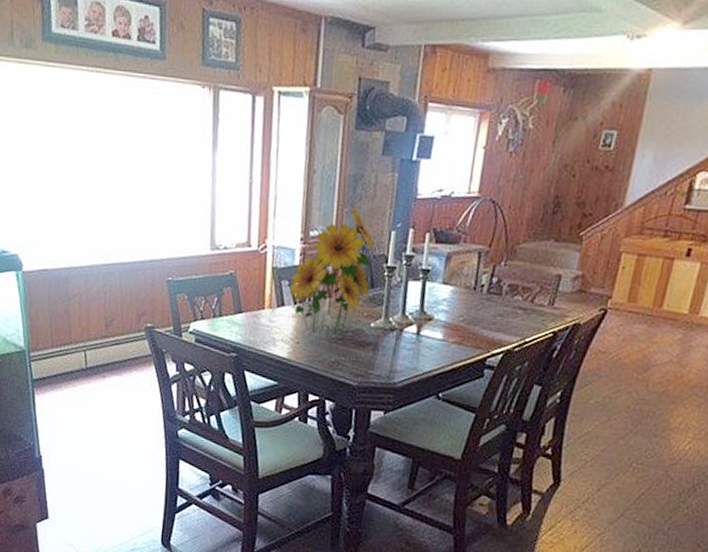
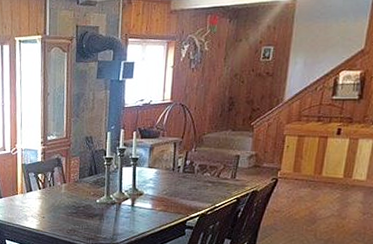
flower bouquet: present [289,205,375,340] -> none [35,116,96,214]

